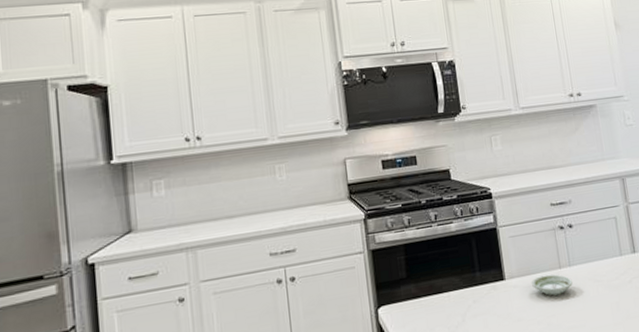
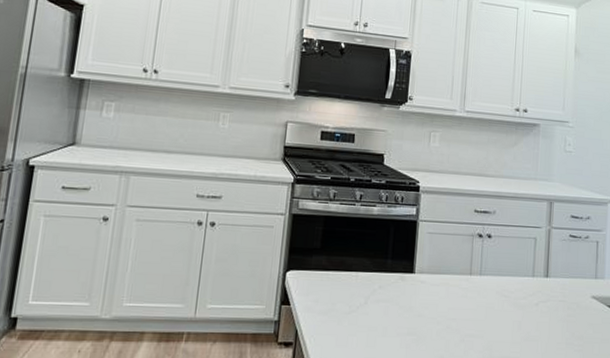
saucer: present [531,274,573,296] -> none [439,277,480,300]

